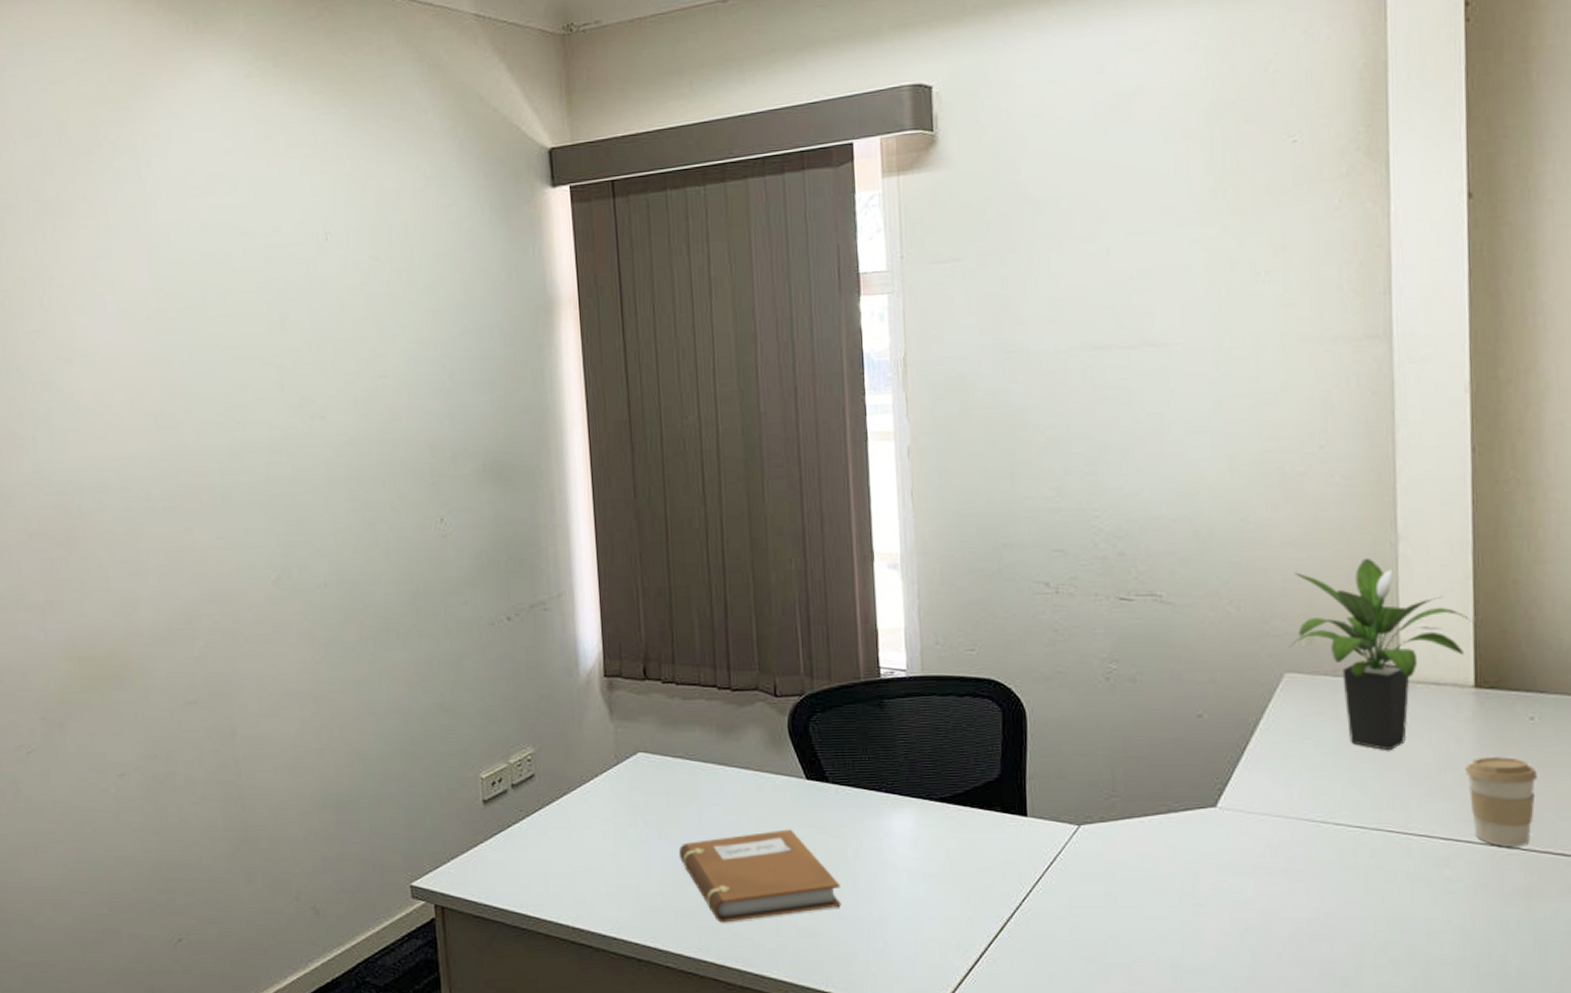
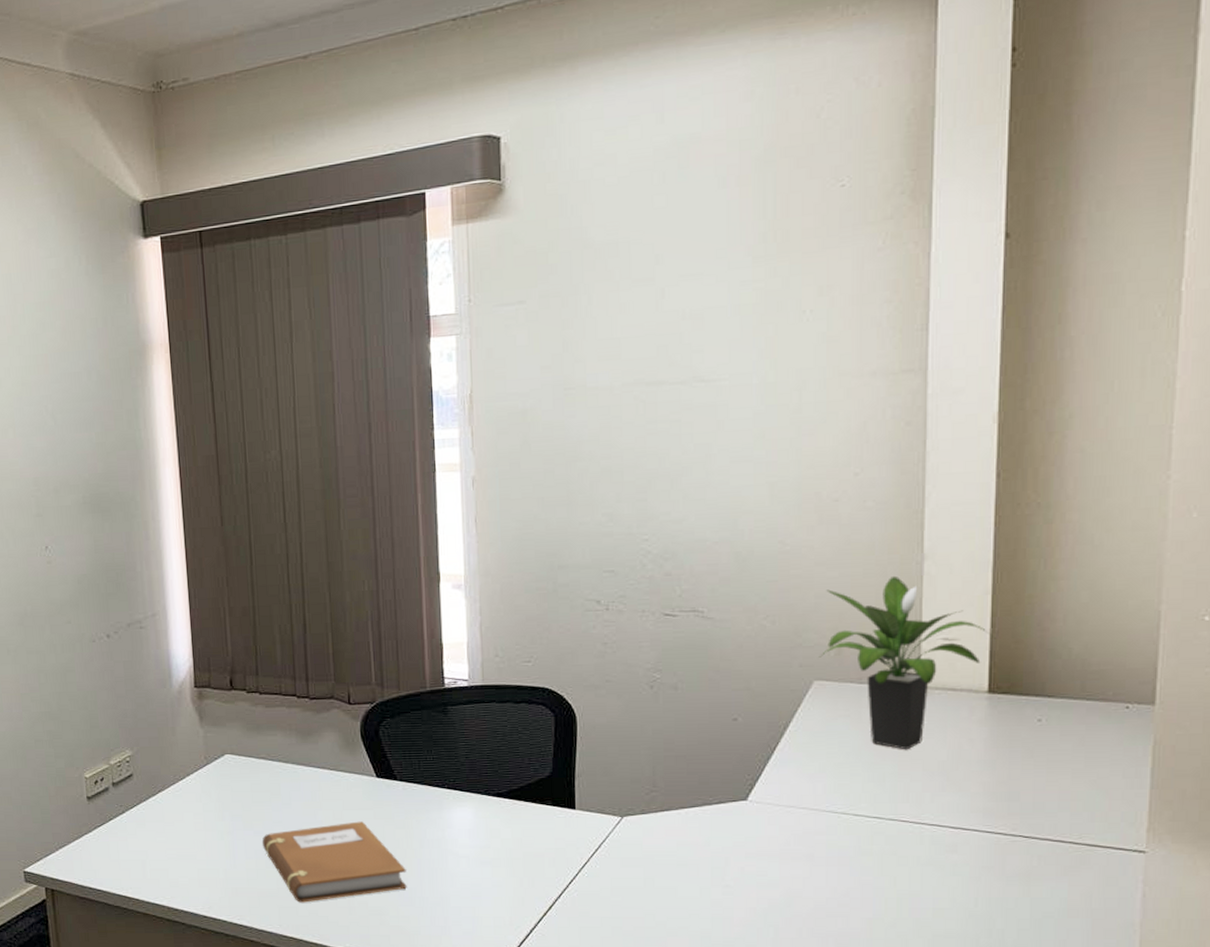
coffee cup: present [1465,757,1537,846] -> none [976,755,1041,834]

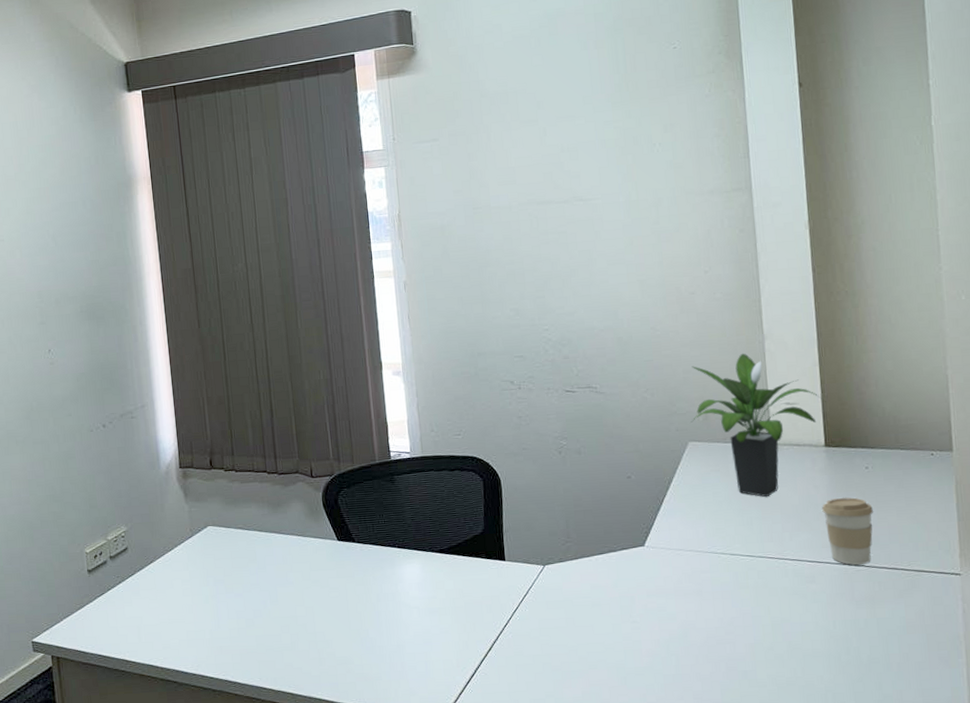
notebook: present [261,821,407,903] -> none [241,580,368,657]
coffee cup: none [976,755,1041,834] -> present [822,497,873,565]

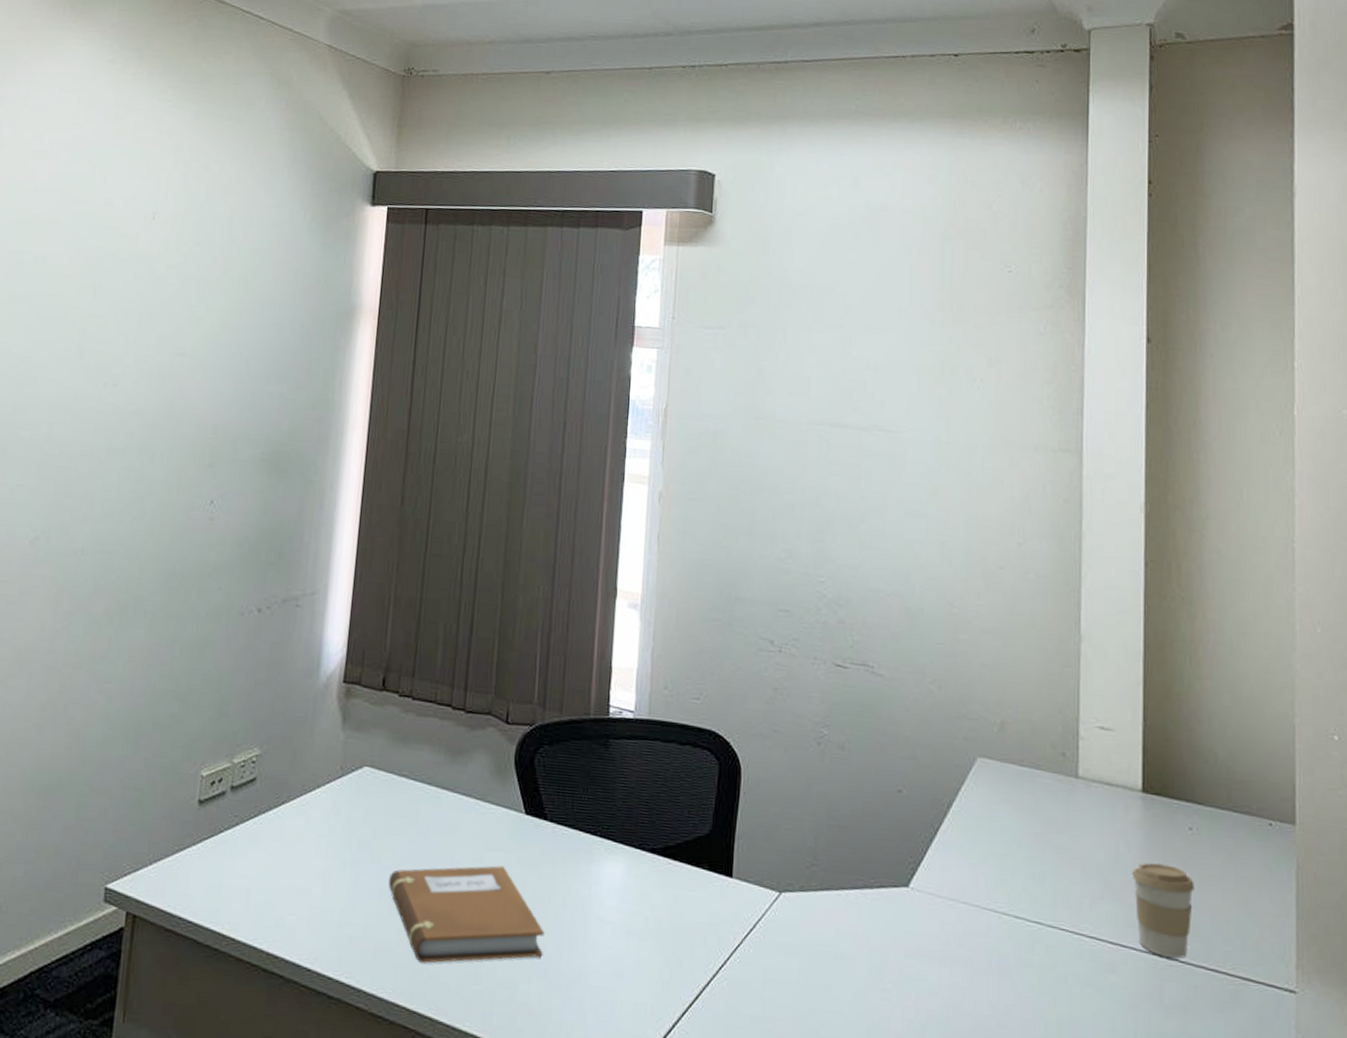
notebook: none [241,580,368,657] -> present [388,865,545,963]
potted plant: present [690,353,826,498] -> none [982,653,1148,847]

